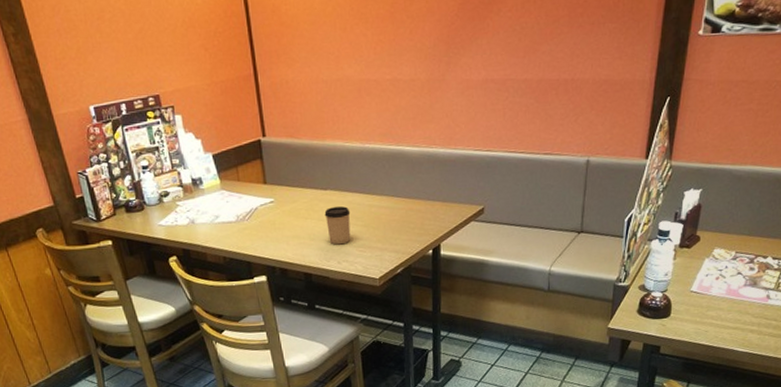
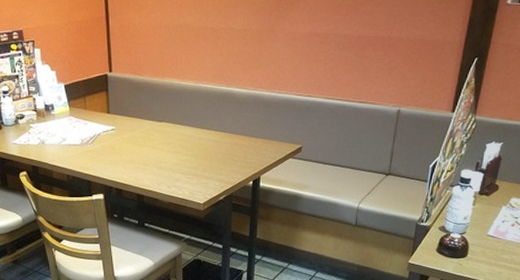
cup: present [324,206,351,245] -> none [159,138,182,171]

